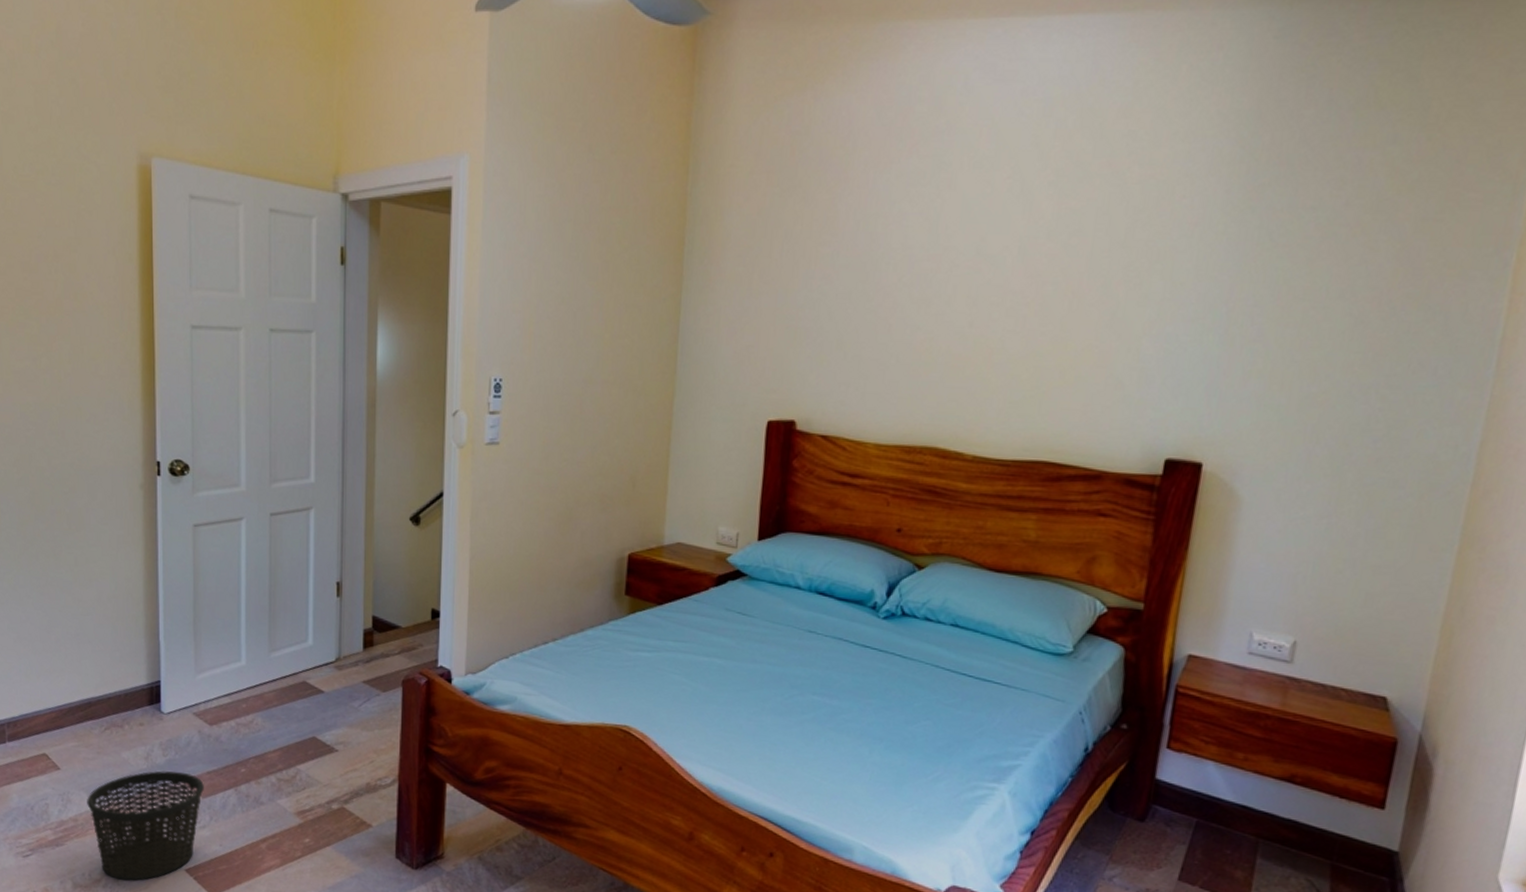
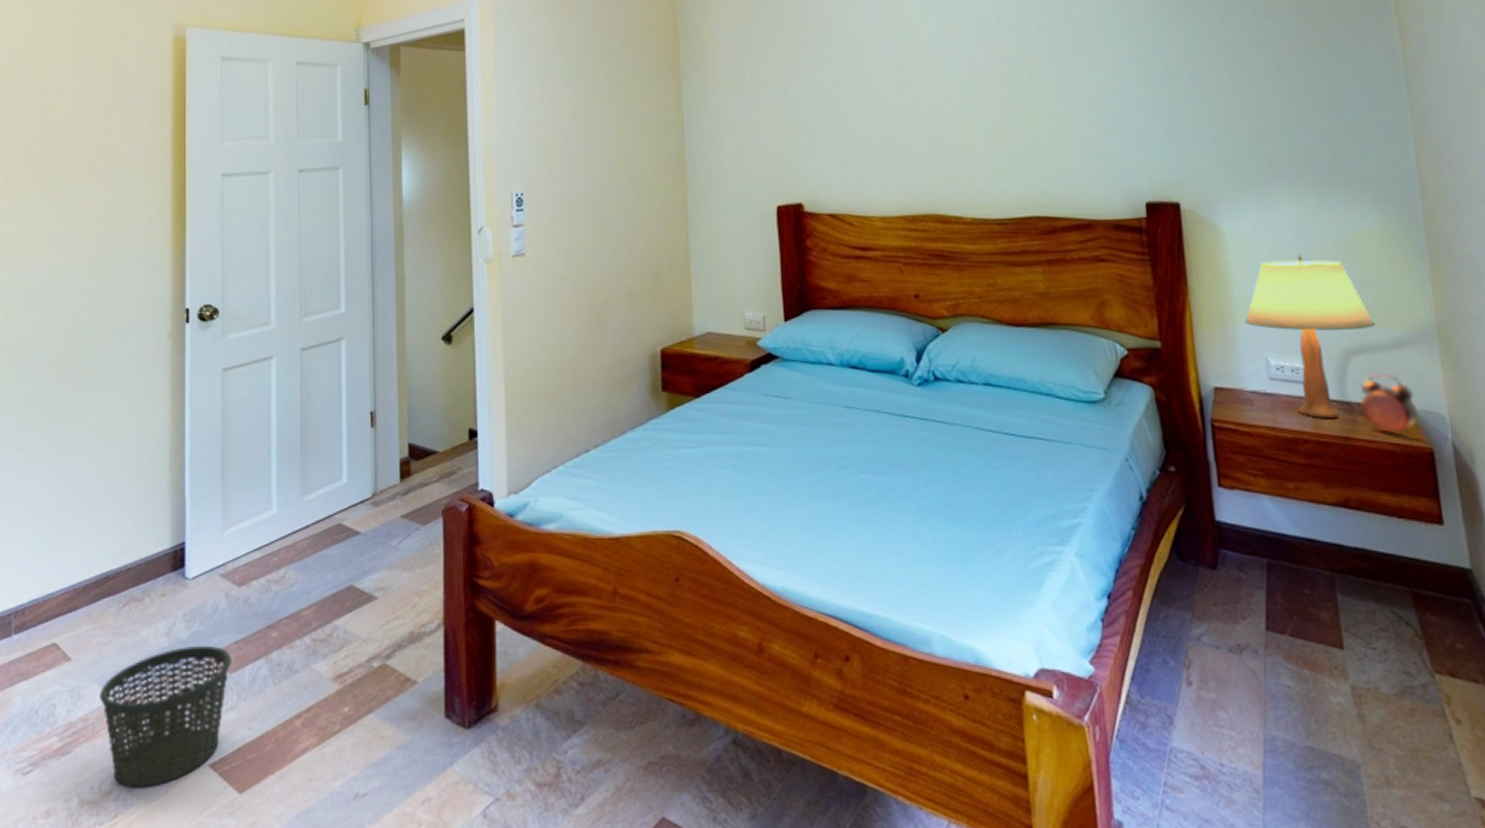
table lamp: none [1238,530,1378,699] -> present [1245,253,1376,419]
alarm clock: none [1332,661,1396,725] -> present [1358,374,1419,438]

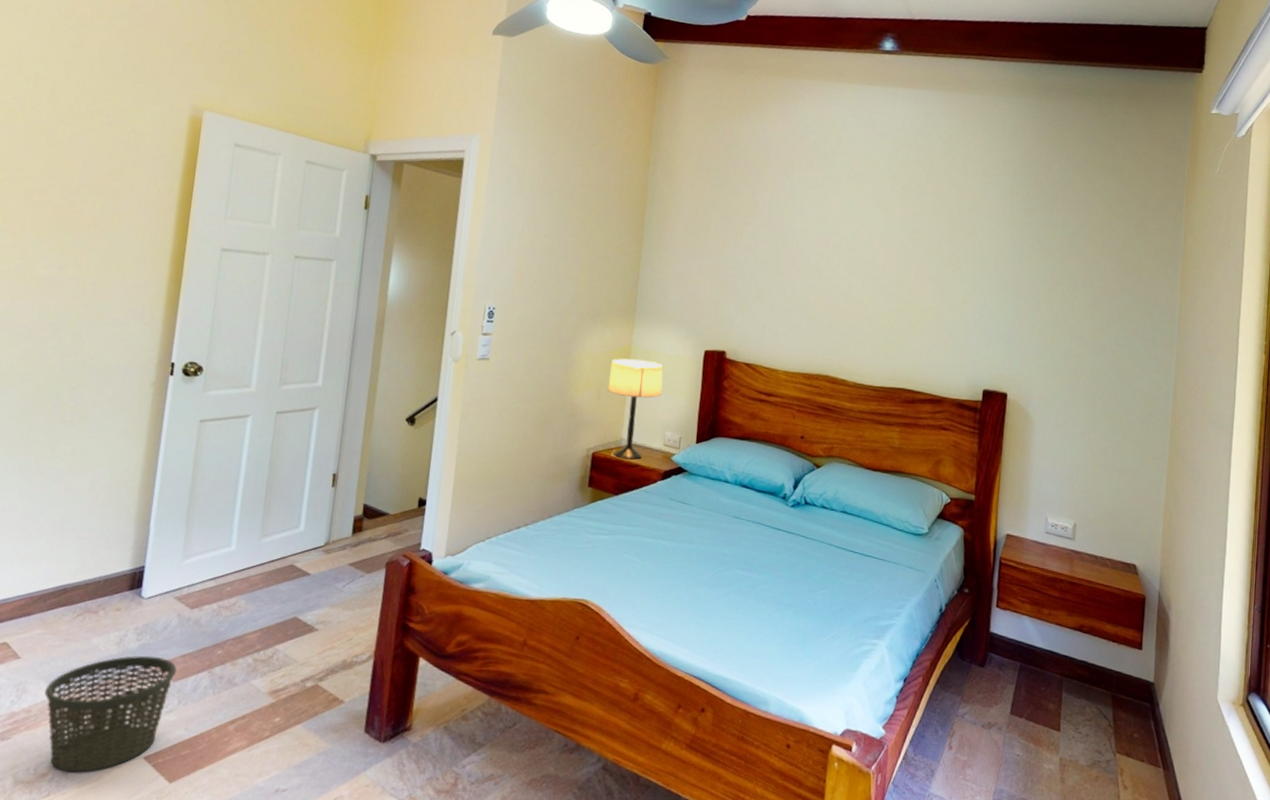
table lamp: none [666,228,732,353] -> present [607,358,664,461]
table lamp: present [1245,253,1376,419] -> none [1036,443,1125,567]
alarm clock: present [1358,374,1419,438] -> none [1102,538,1141,586]

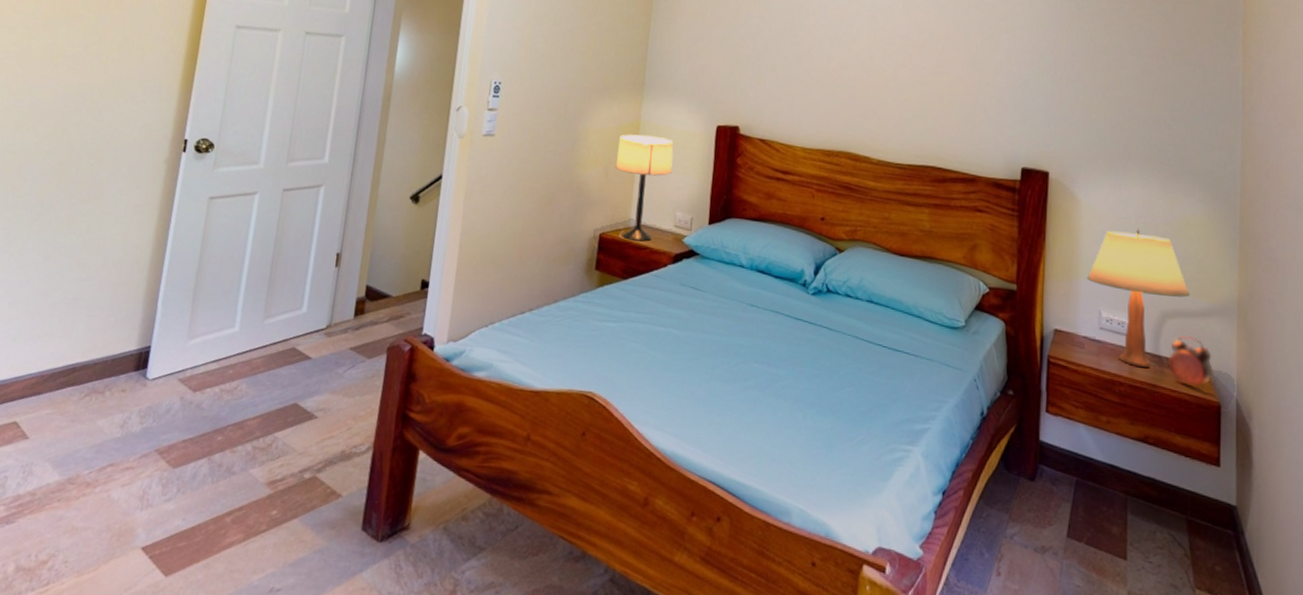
basket: present [44,655,177,773] -> none [49,439,177,562]
table lamp: none [1036,443,1125,567] -> present [1087,228,1191,368]
alarm clock: none [1102,538,1141,586] -> present [1167,336,1213,392]

